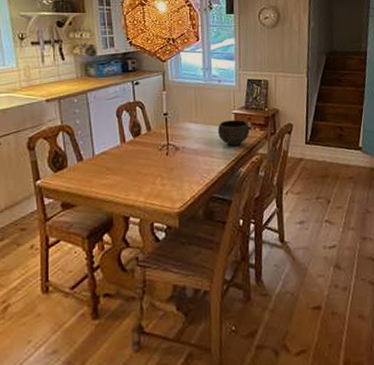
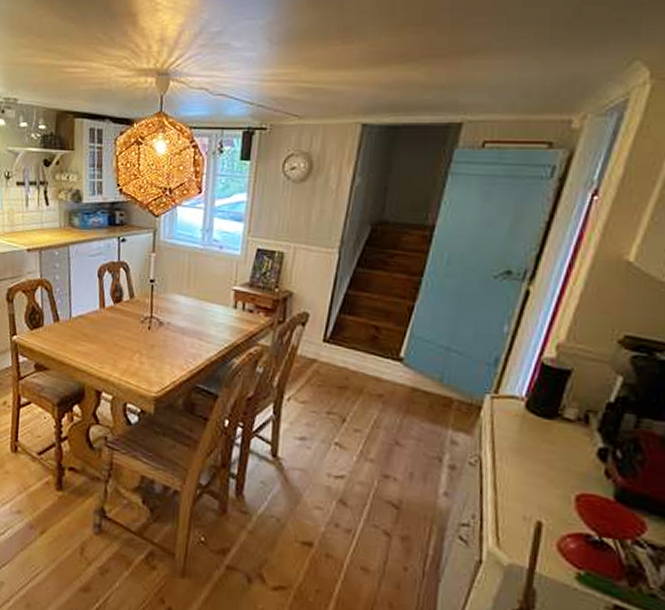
bowl: present [218,120,250,147] -> none [211,297,252,332]

